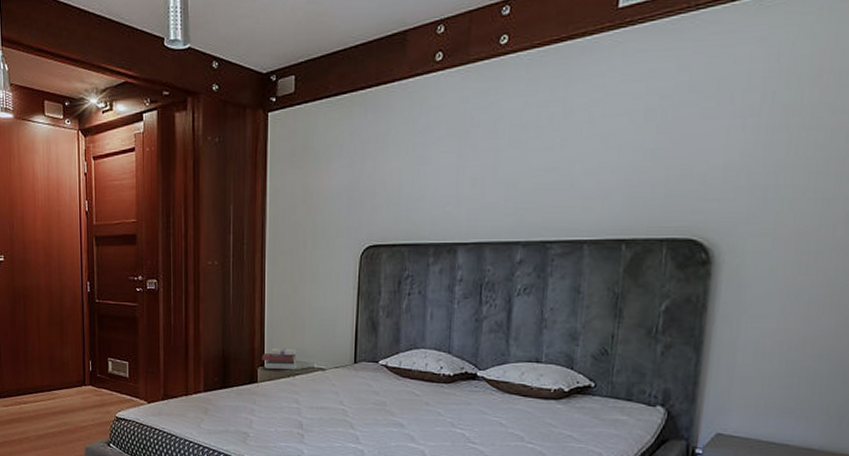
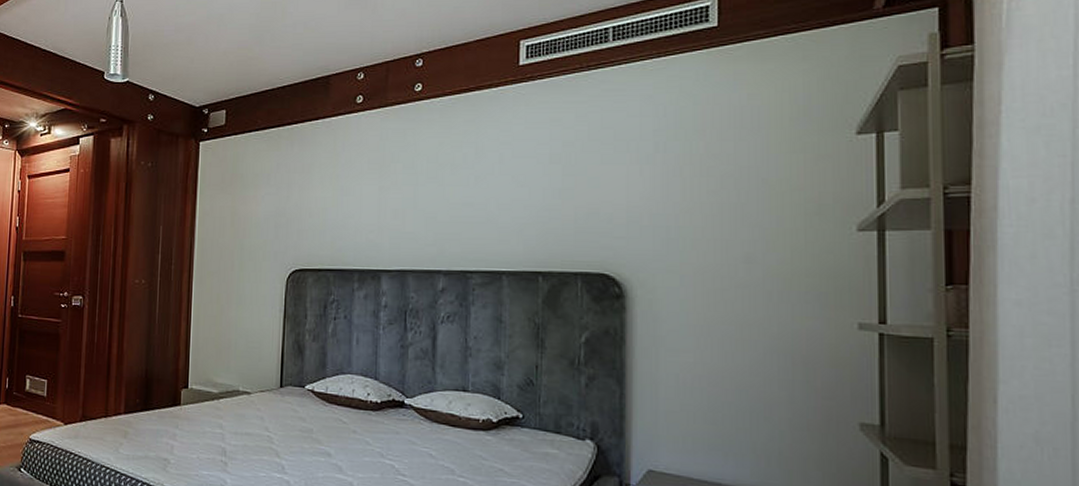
books: present [262,347,298,371] -> none [186,369,223,394]

